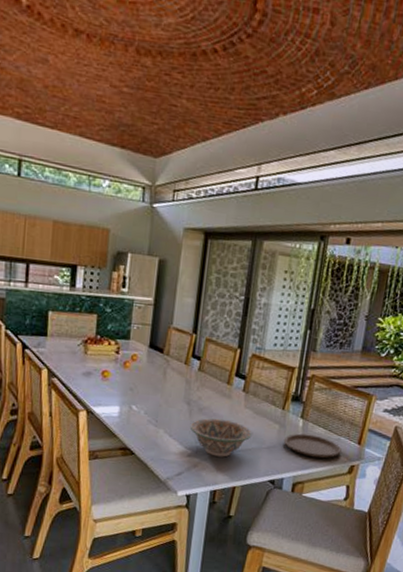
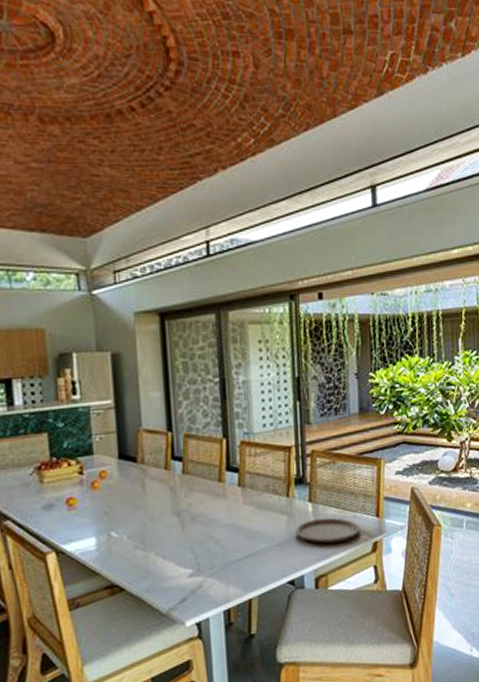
decorative bowl: present [189,418,252,457] -> none [185,523,259,570]

